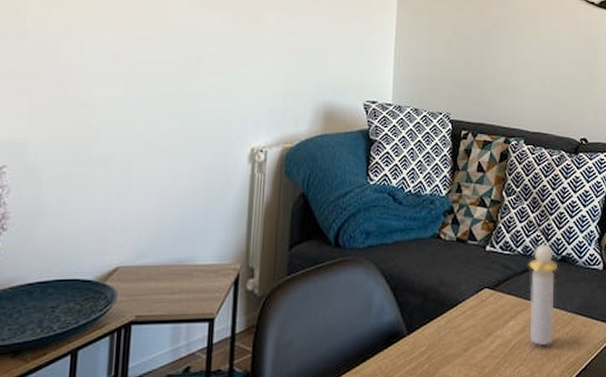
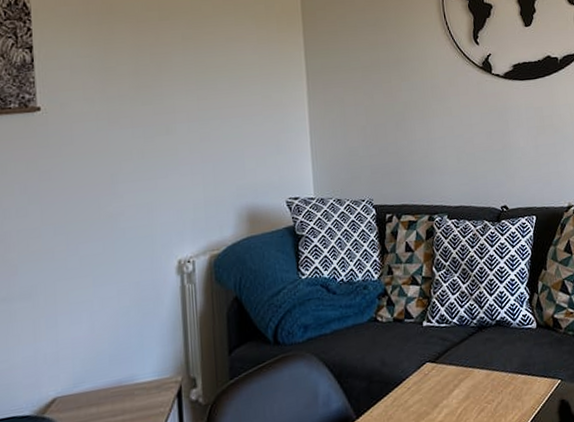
perfume bottle: present [529,245,557,346] -> none [465,312,497,410]

